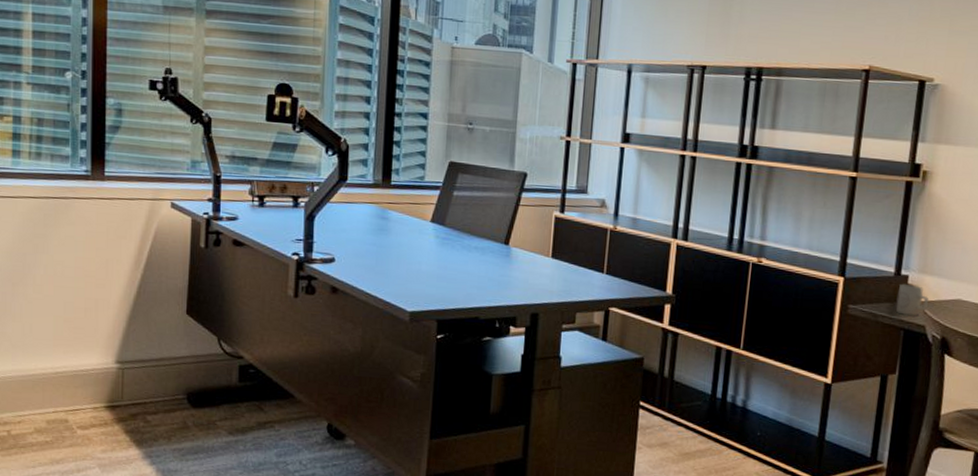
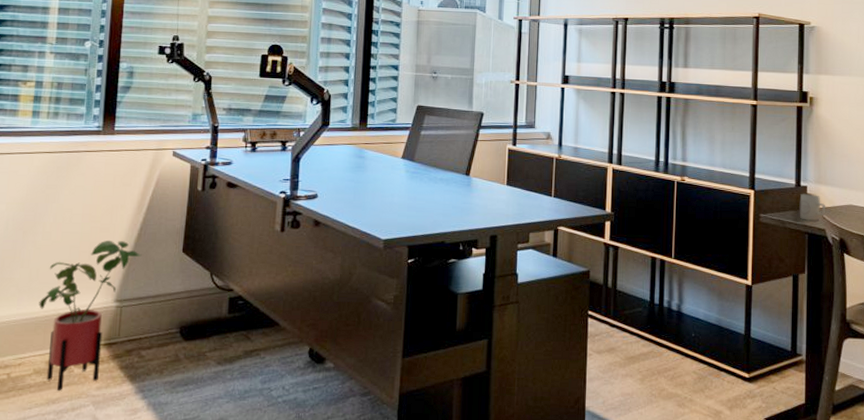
house plant: none [35,296,142,451] -> present [39,240,142,390]

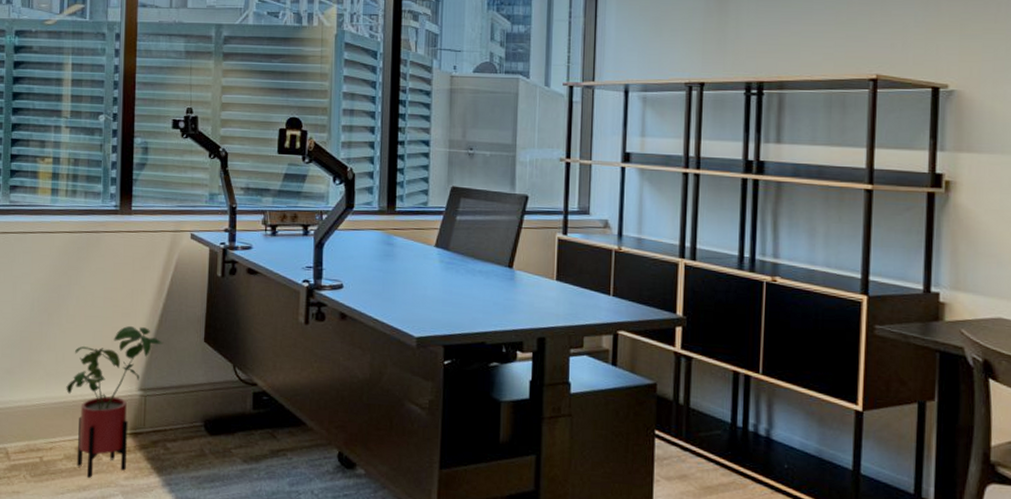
mug: present [799,193,826,222] -> none [928,301,966,337]

